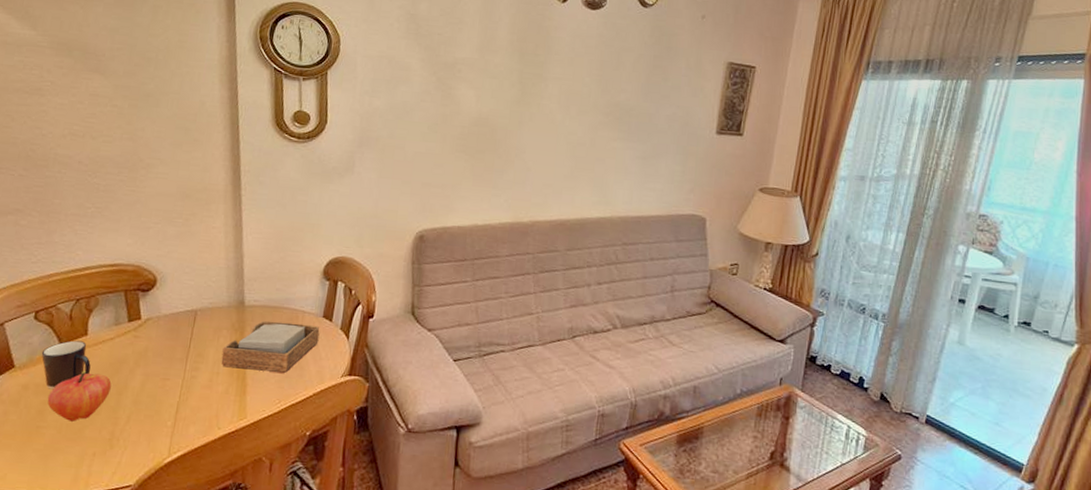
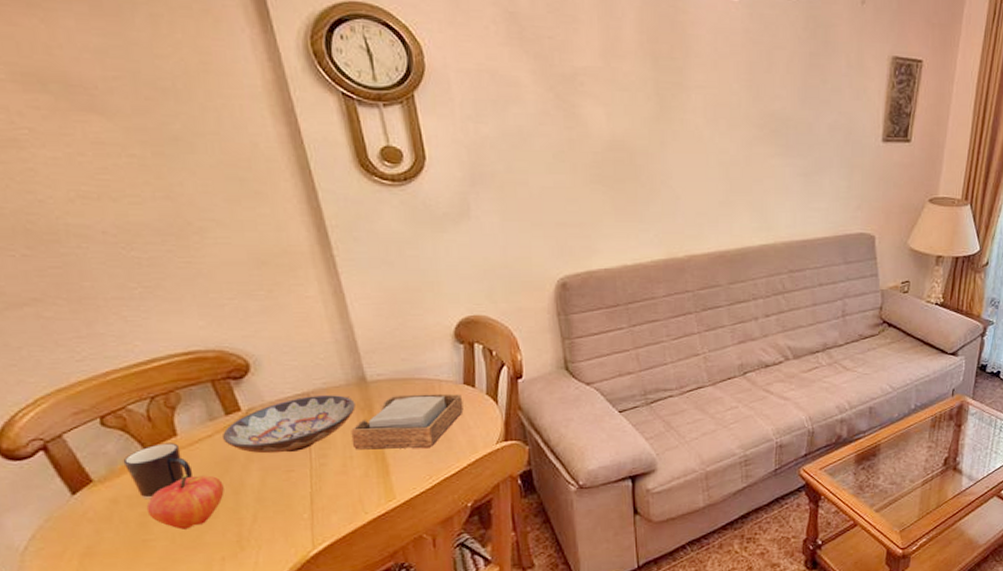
bowl: none [121,313,231,363] -> present [223,395,356,454]

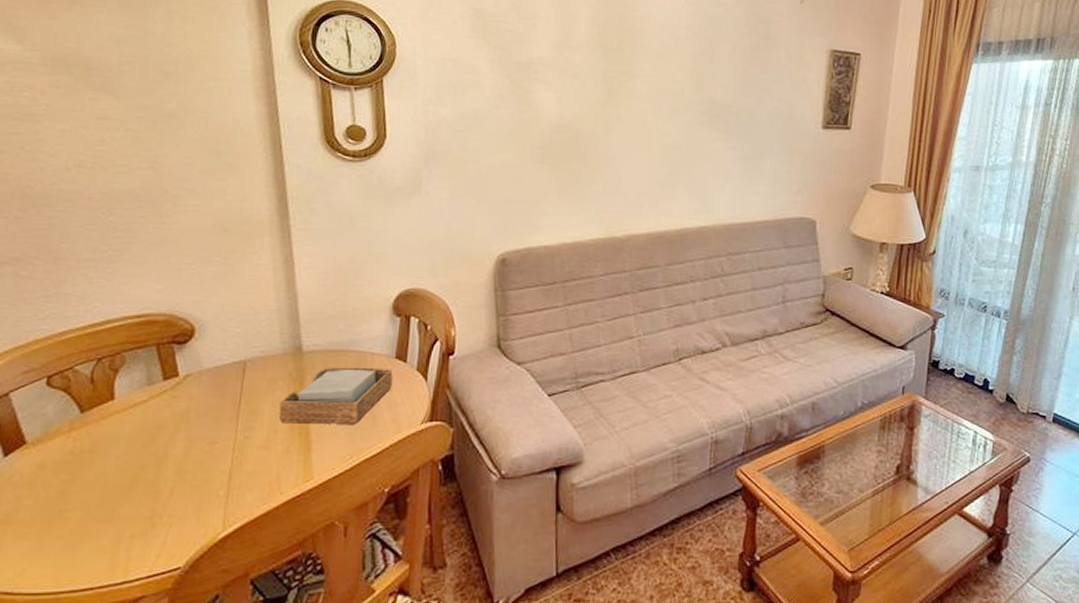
mug: present [123,443,192,500] -> none [58,407,121,466]
fruit: present [146,474,224,530] -> none [70,441,148,500]
bowl: present [223,395,356,454] -> none [157,364,288,423]

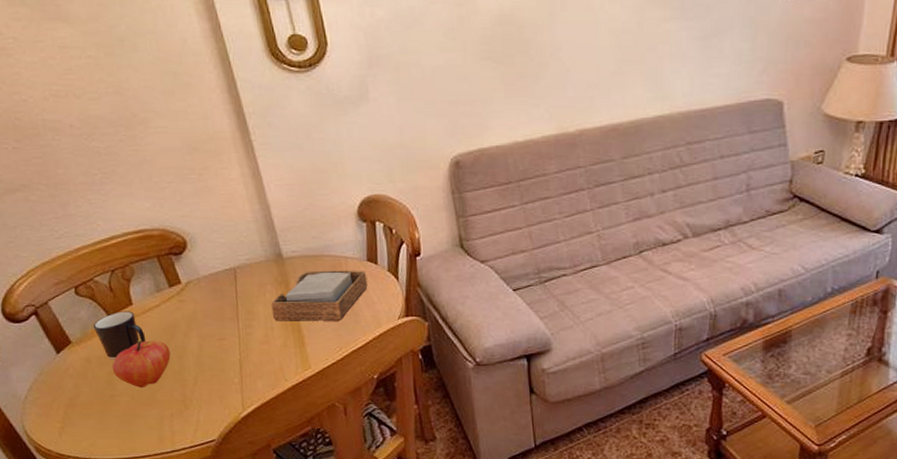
mug: none [58,407,121,466] -> present [92,311,145,360]
fruit: none [70,441,148,500] -> present [111,339,171,388]

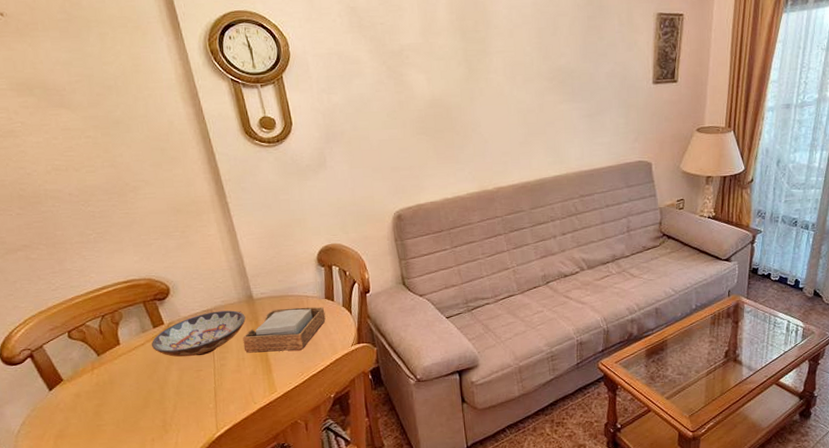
mug: present [92,311,145,360] -> none [83,350,131,394]
fruit: present [111,339,171,388] -> none [99,374,153,417]
bowl: none [168,270,274,323] -> present [151,310,246,357]

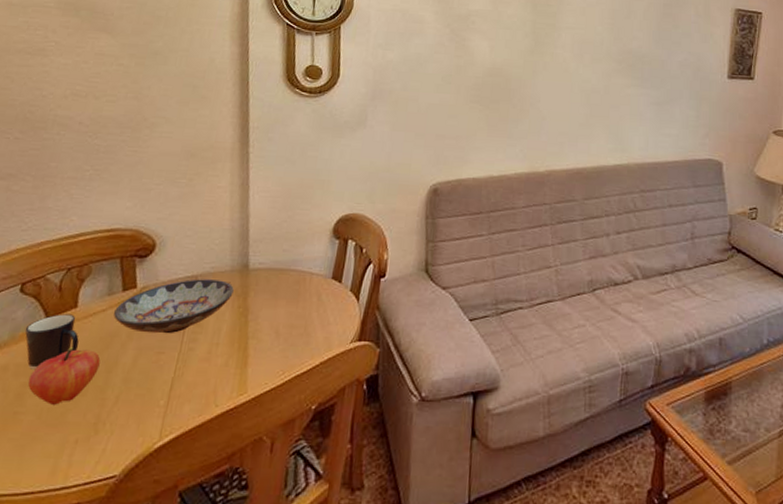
mug: none [83,350,131,394] -> present [25,314,79,370]
fruit: none [99,374,153,417] -> present [28,347,101,405]
napkin holder: present [242,306,326,353] -> none [221,284,329,341]

